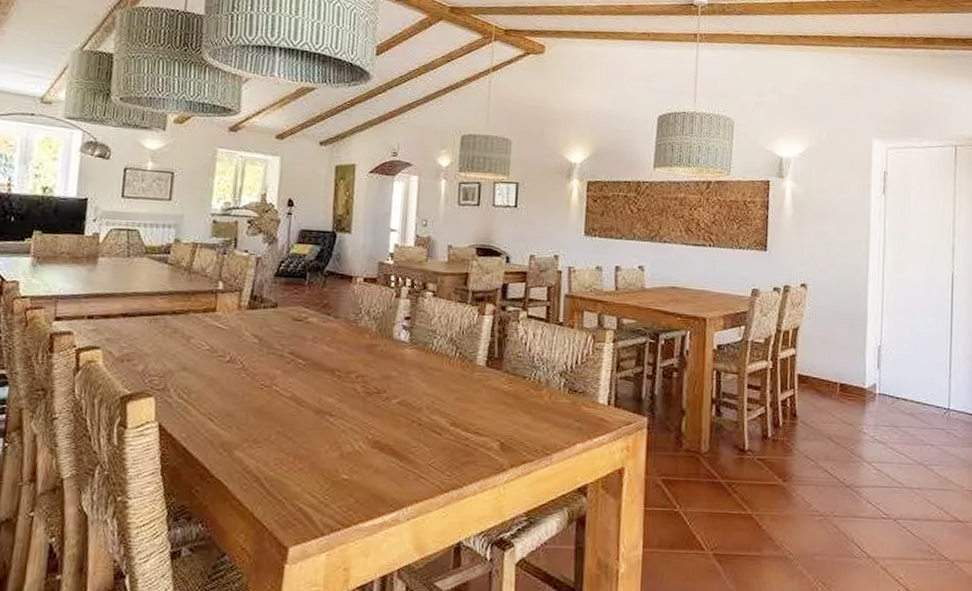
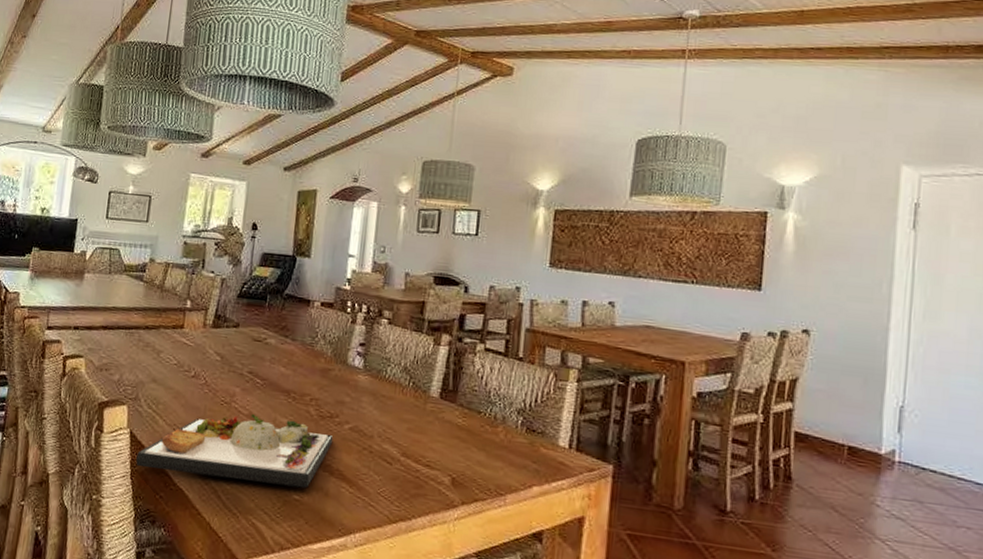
dinner plate: none [166,395,382,467] -> present [136,413,333,489]

